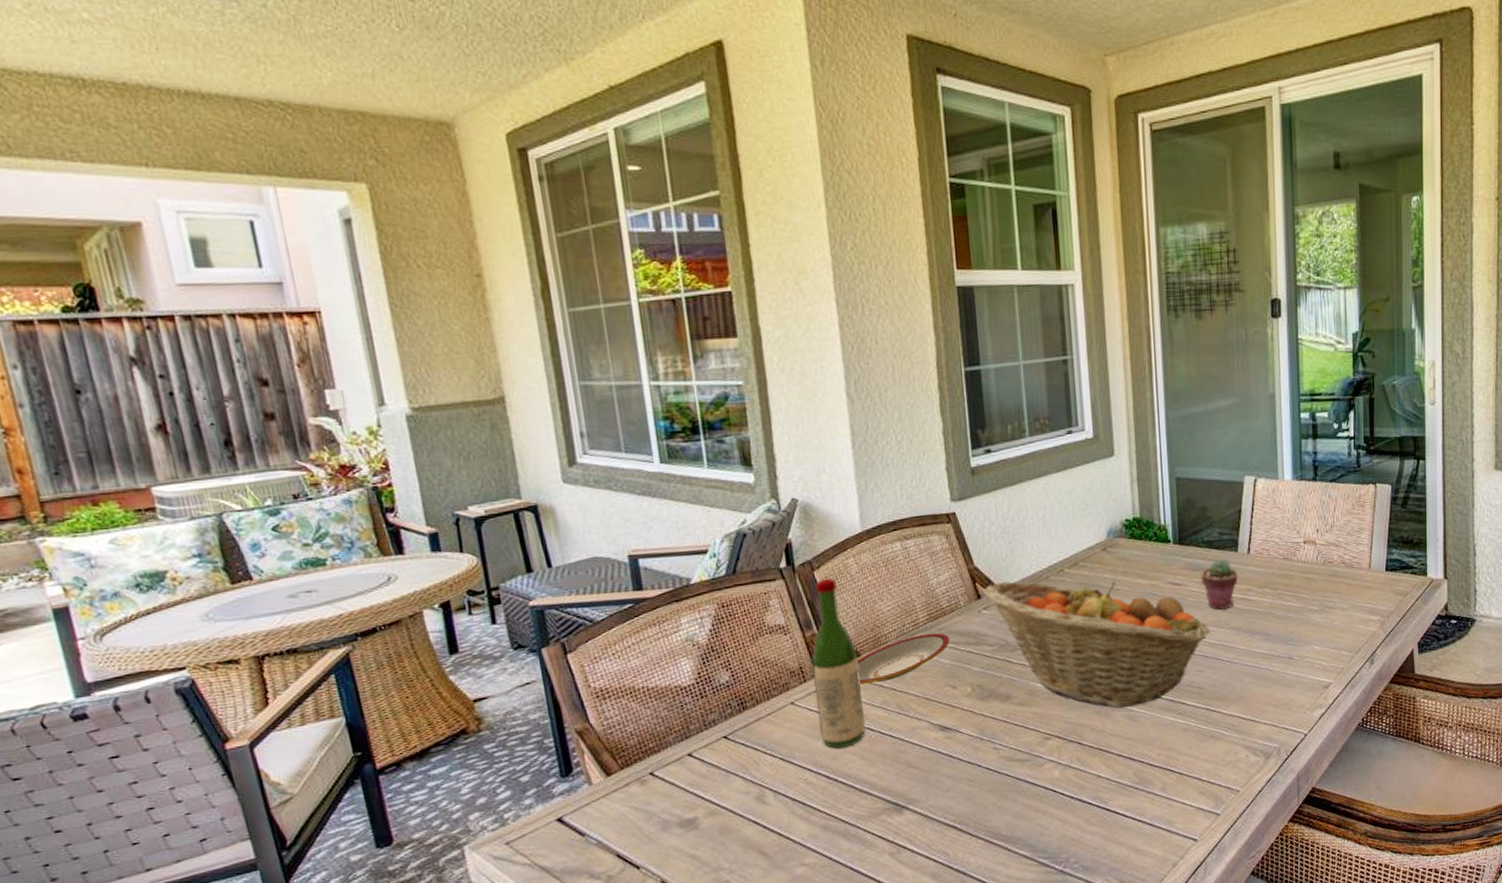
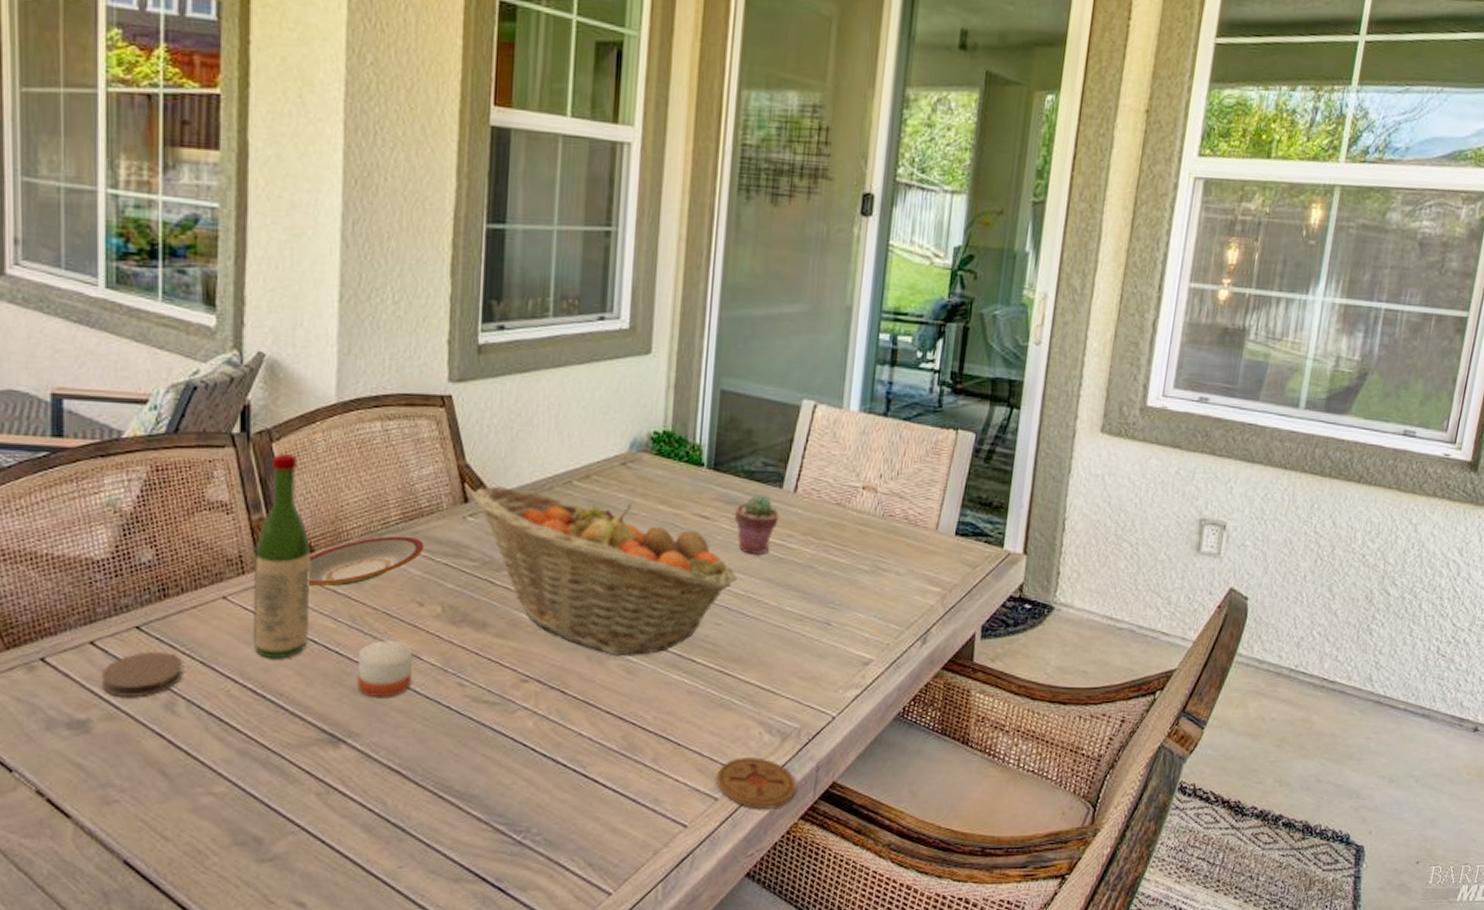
coaster: none [700,754,768,796] -> present [101,651,183,697]
candle: none [908,720,955,768] -> present [356,640,413,697]
coaster: none [1216,775,1283,819] -> present [716,757,797,810]

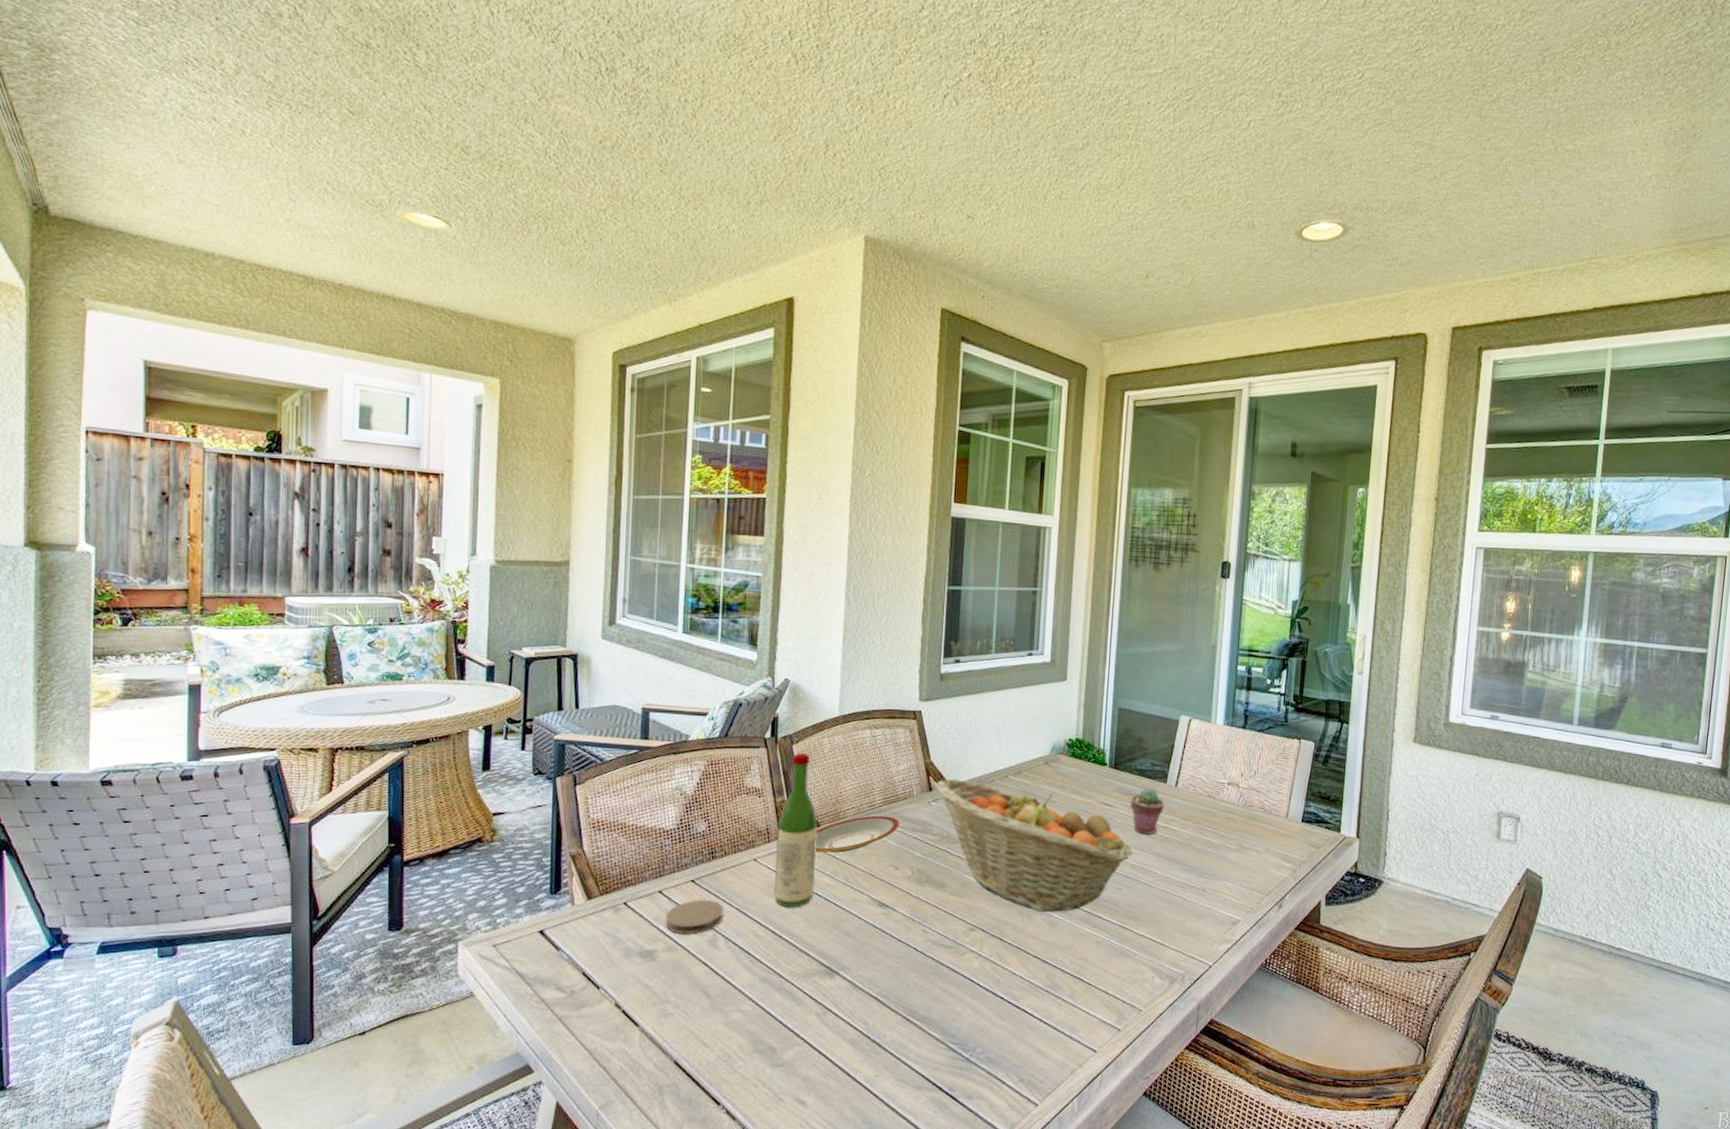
candle: present [356,640,413,697] -> none [848,895,890,939]
coaster: present [716,757,797,810] -> none [1119,997,1183,1040]

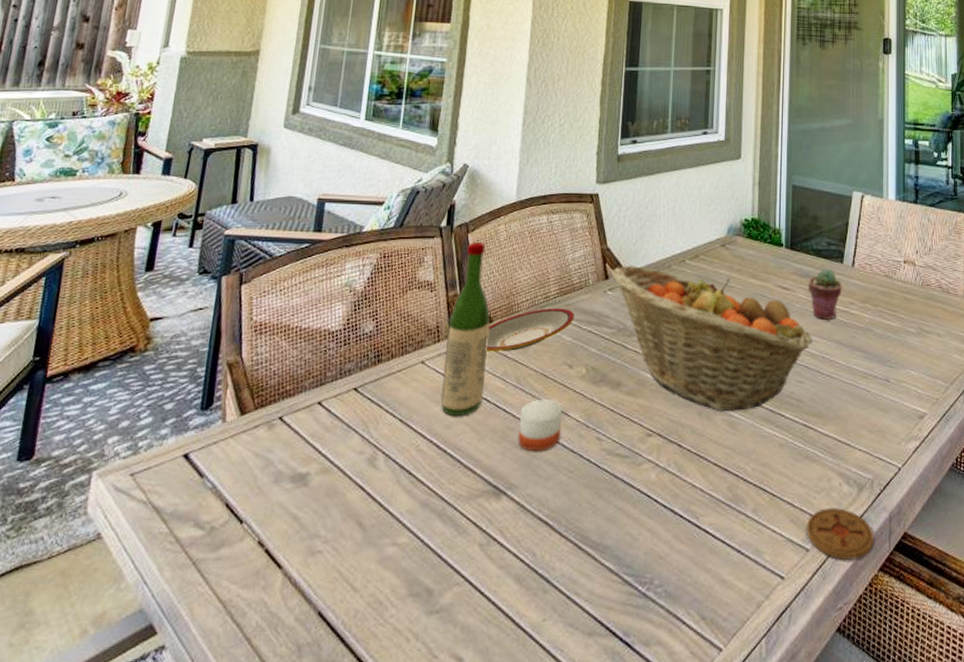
coaster: present [665,899,724,934] -> none [321,410,386,452]
candle: none [848,895,890,939] -> present [517,398,563,451]
coaster: none [1119,997,1183,1040] -> present [807,508,874,561]

